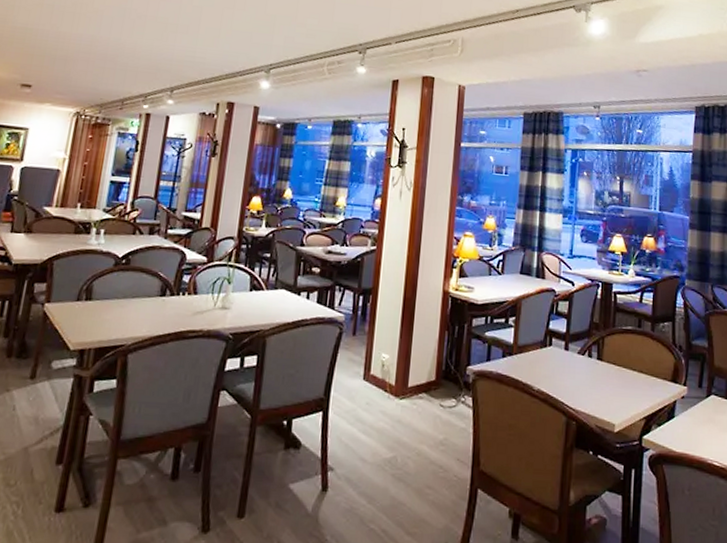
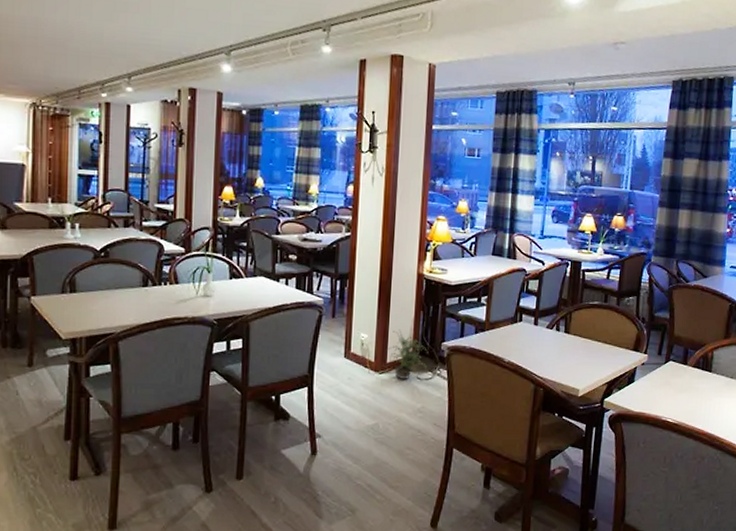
potted plant: none [408,350,453,406] -> present [386,329,429,379]

